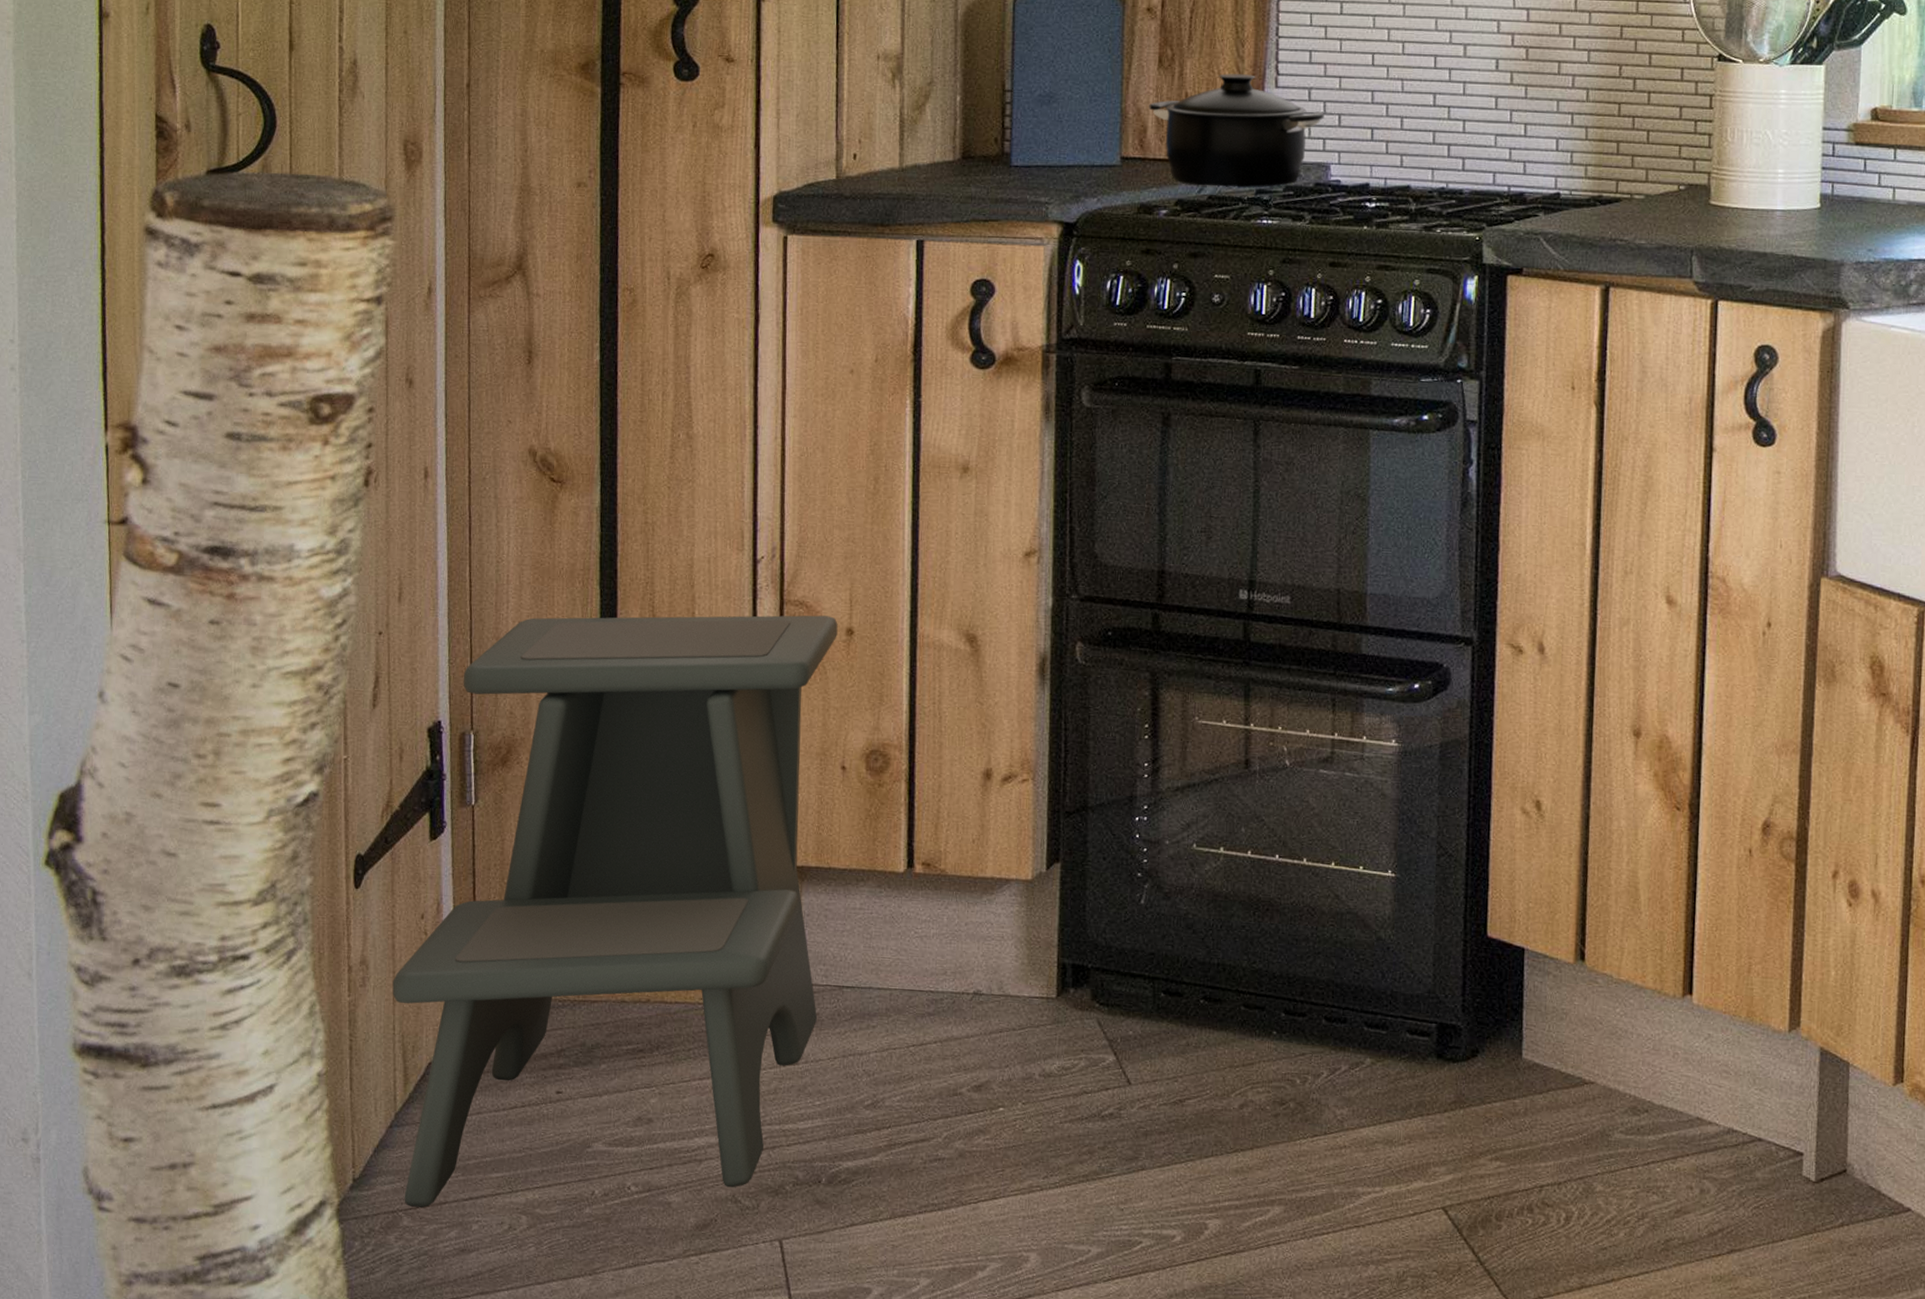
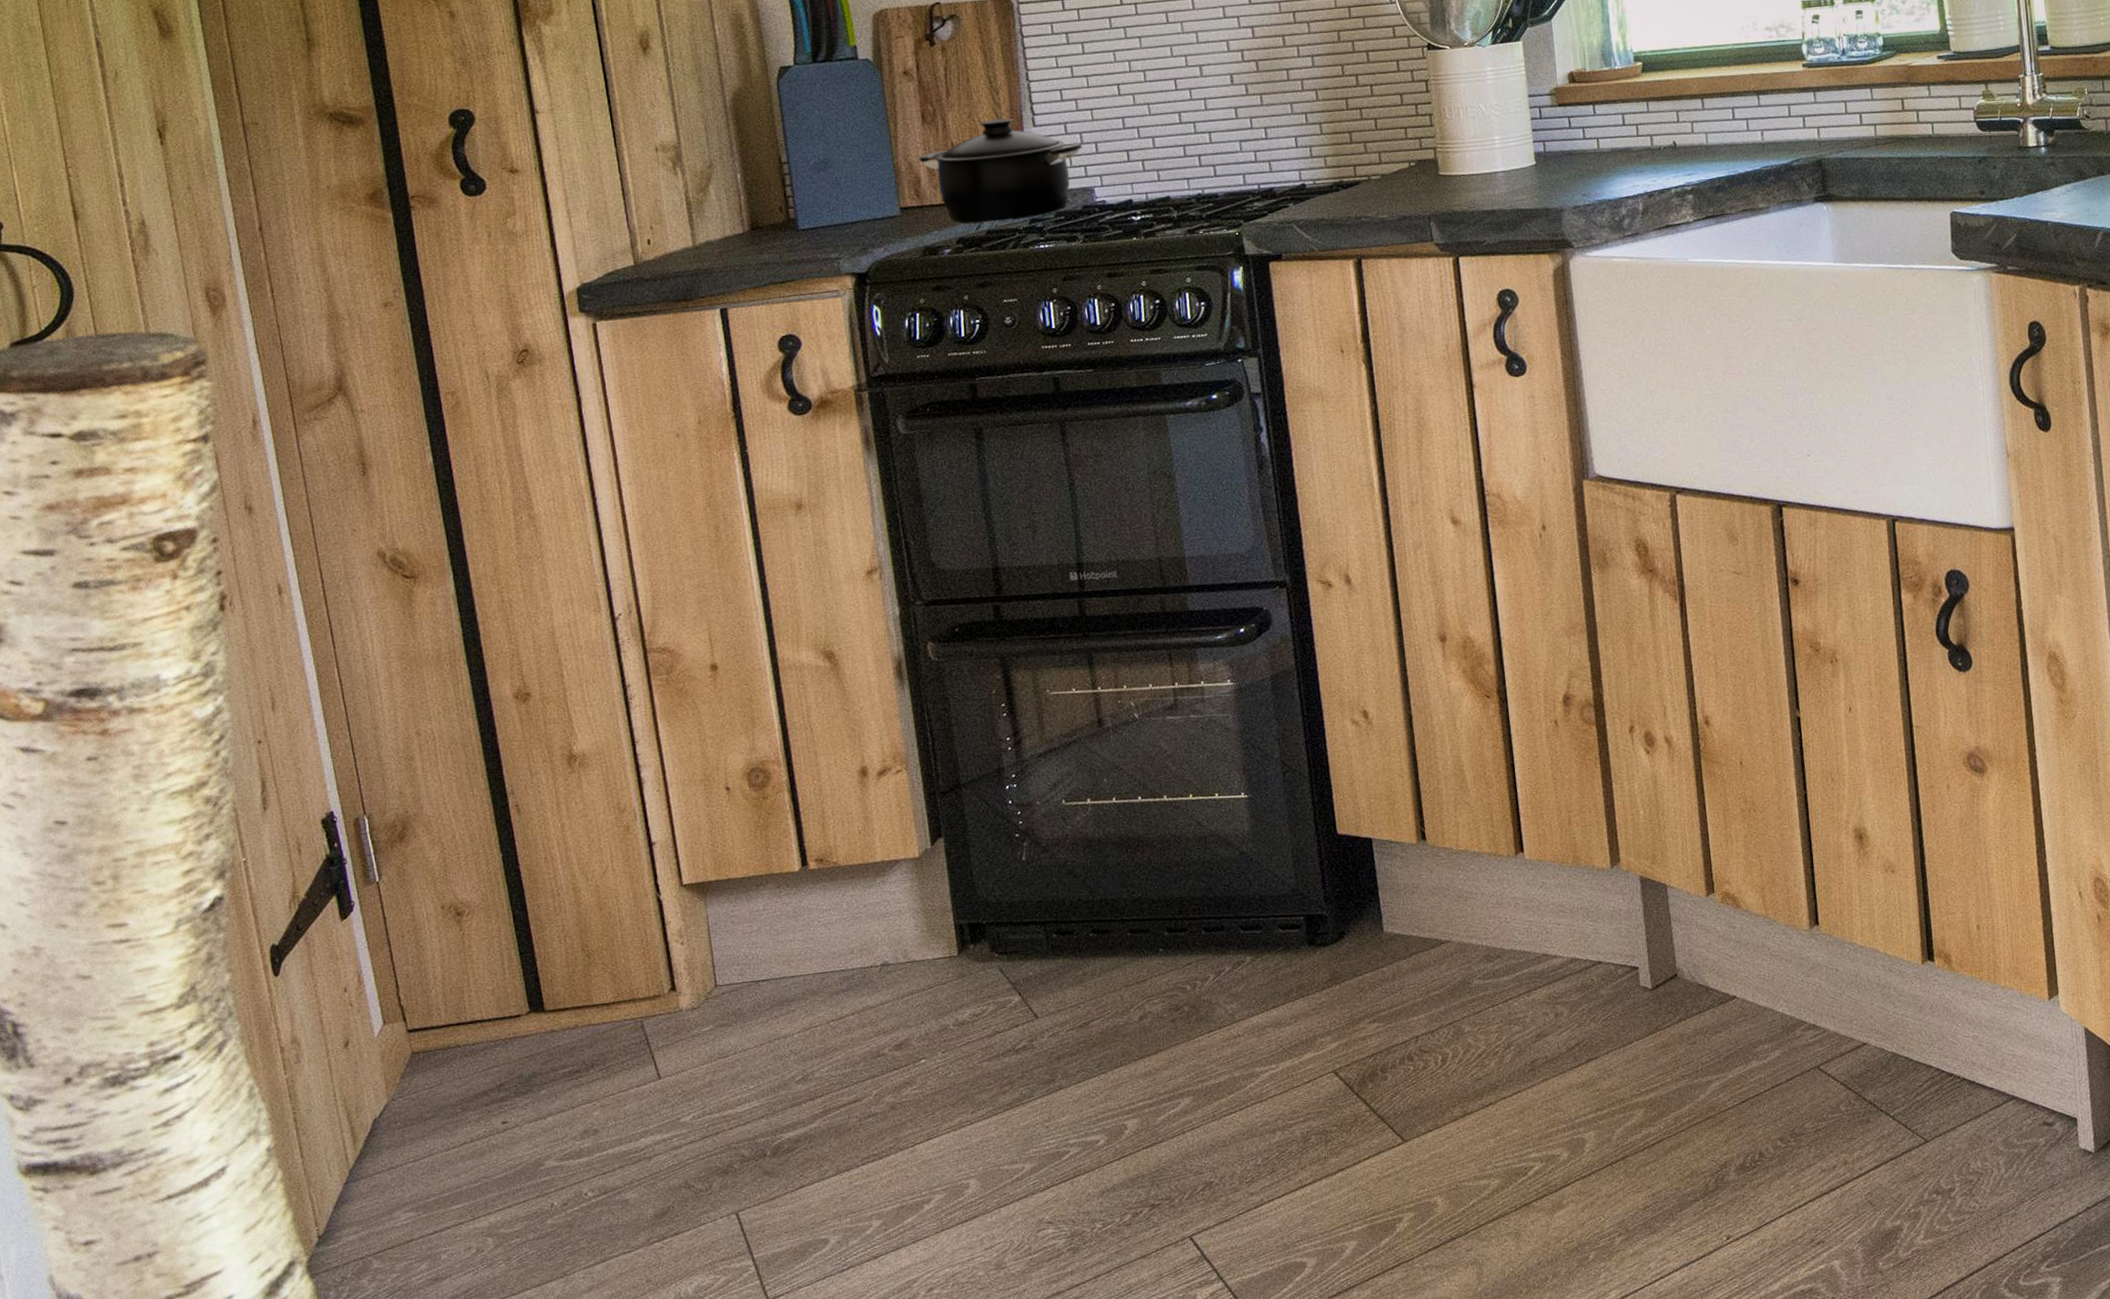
step stool: present [392,615,838,1208] -> none [326,656,740,1251]

